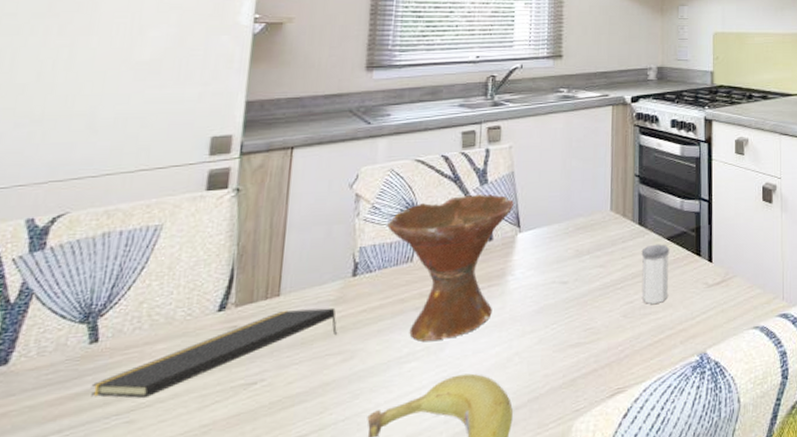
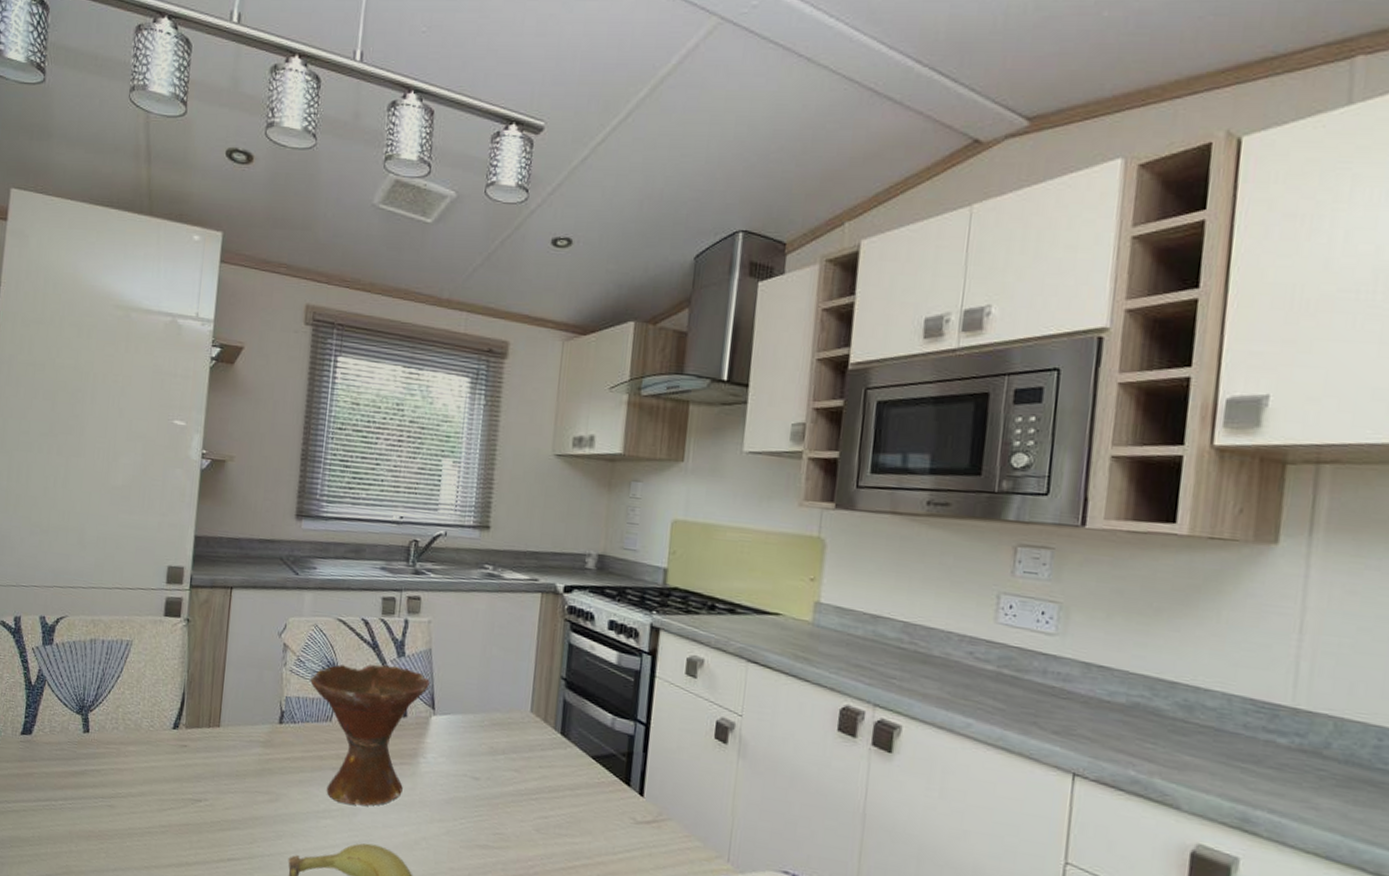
notepad: present [91,307,337,398] -> none [85,741,265,789]
salt shaker: present [641,244,670,305] -> none [559,760,594,827]

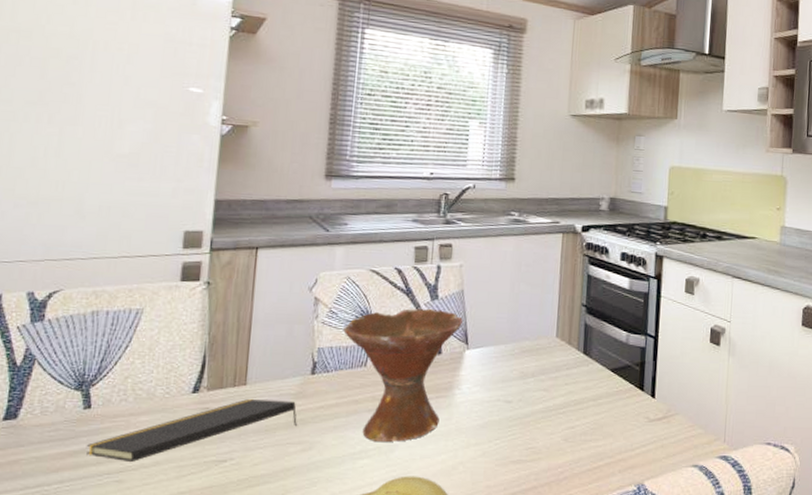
notepad: none [85,741,265,789] -> present [86,398,297,462]

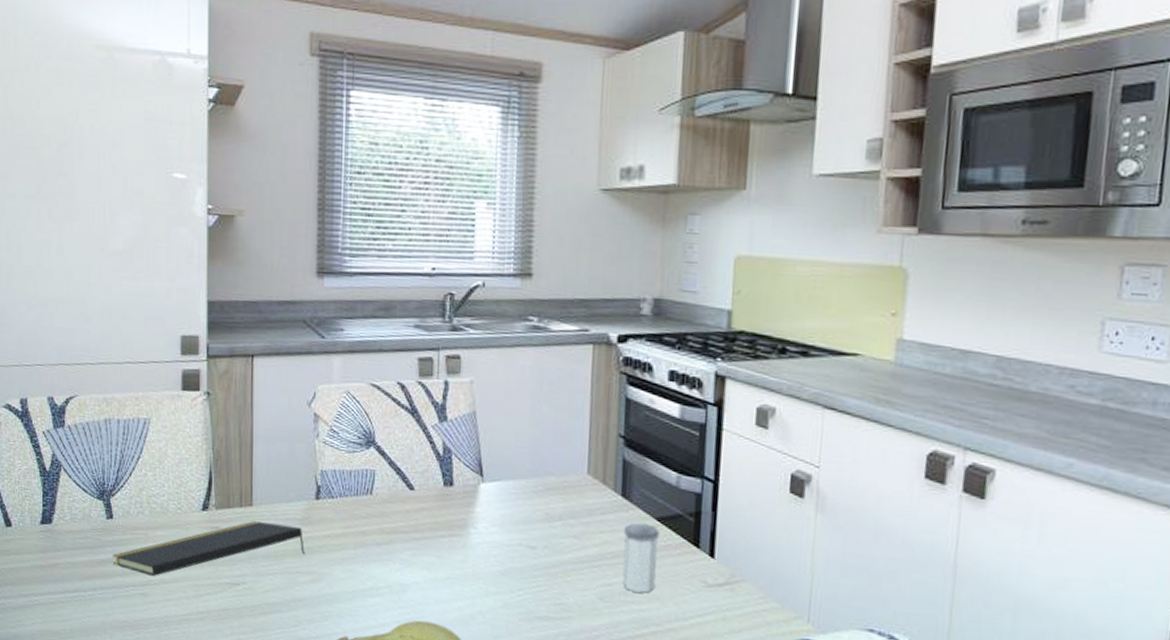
bowl: present [343,308,463,442] -> none [346,431,476,582]
salt shaker: none [583,374,613,433] -> present [623,522,660,594]

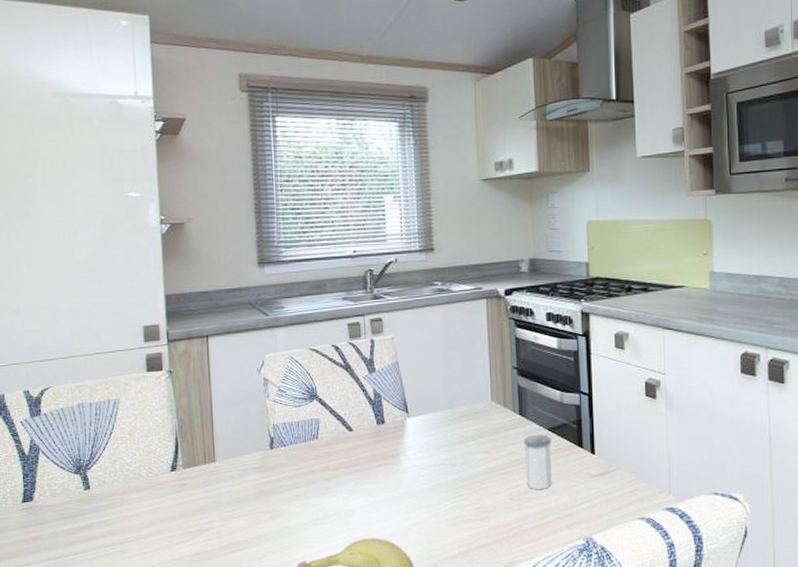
notepad: present [112,520,305,576] -> none [91,473,264,534]

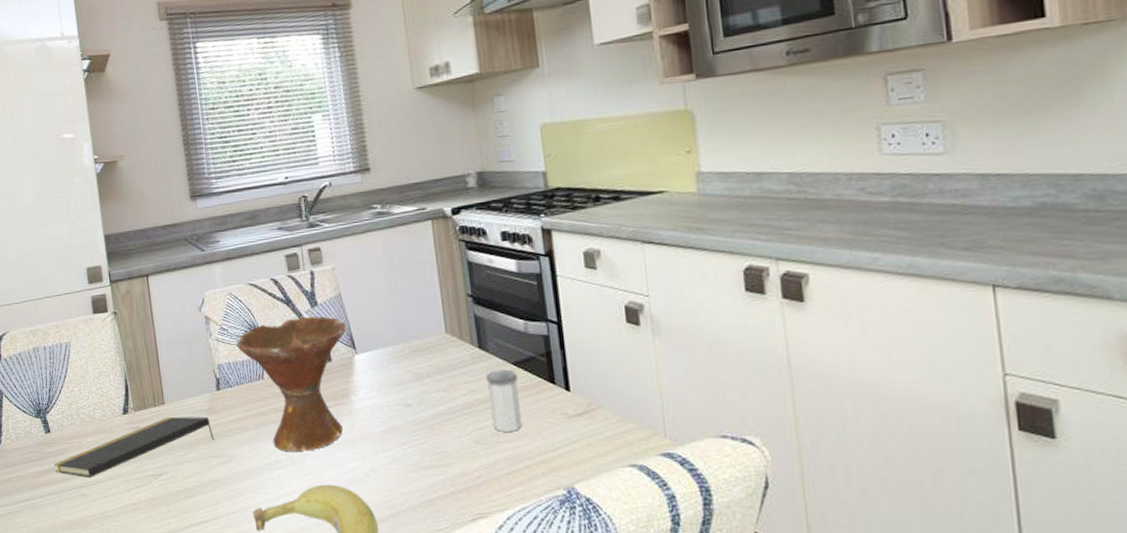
notepad: none [91,473,264,534] -> present [53,416,214,477]
bowl: none [293,381,401,507] -> present [236,316,346,452]

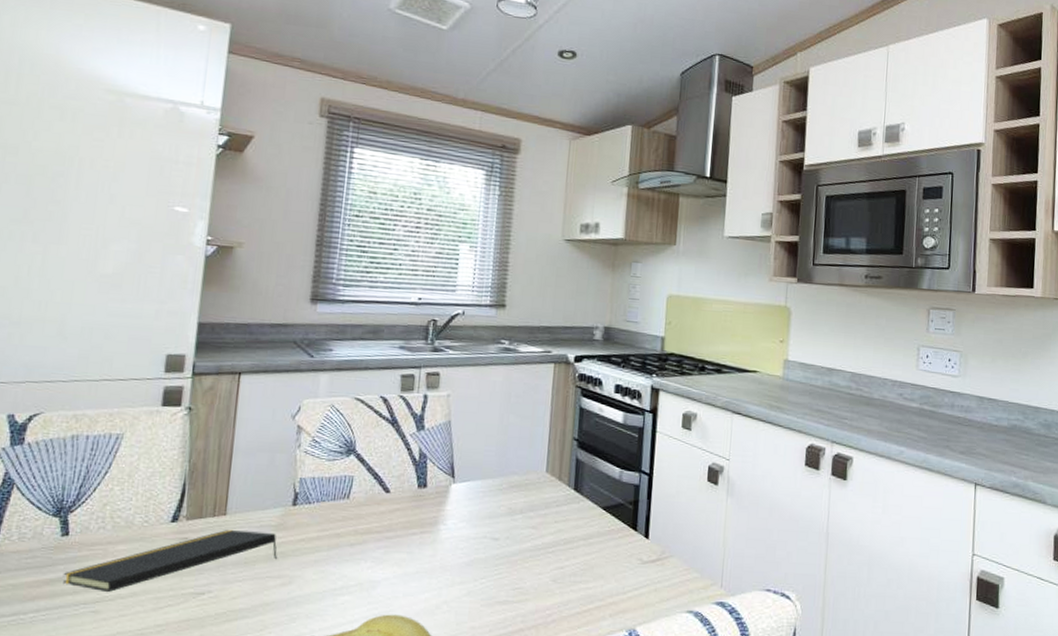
bowl: present [236,316,346,452] -> none [326,439,449,578]
salt shaker: present [485,369,522,433] -> none [573,512,605,574]

